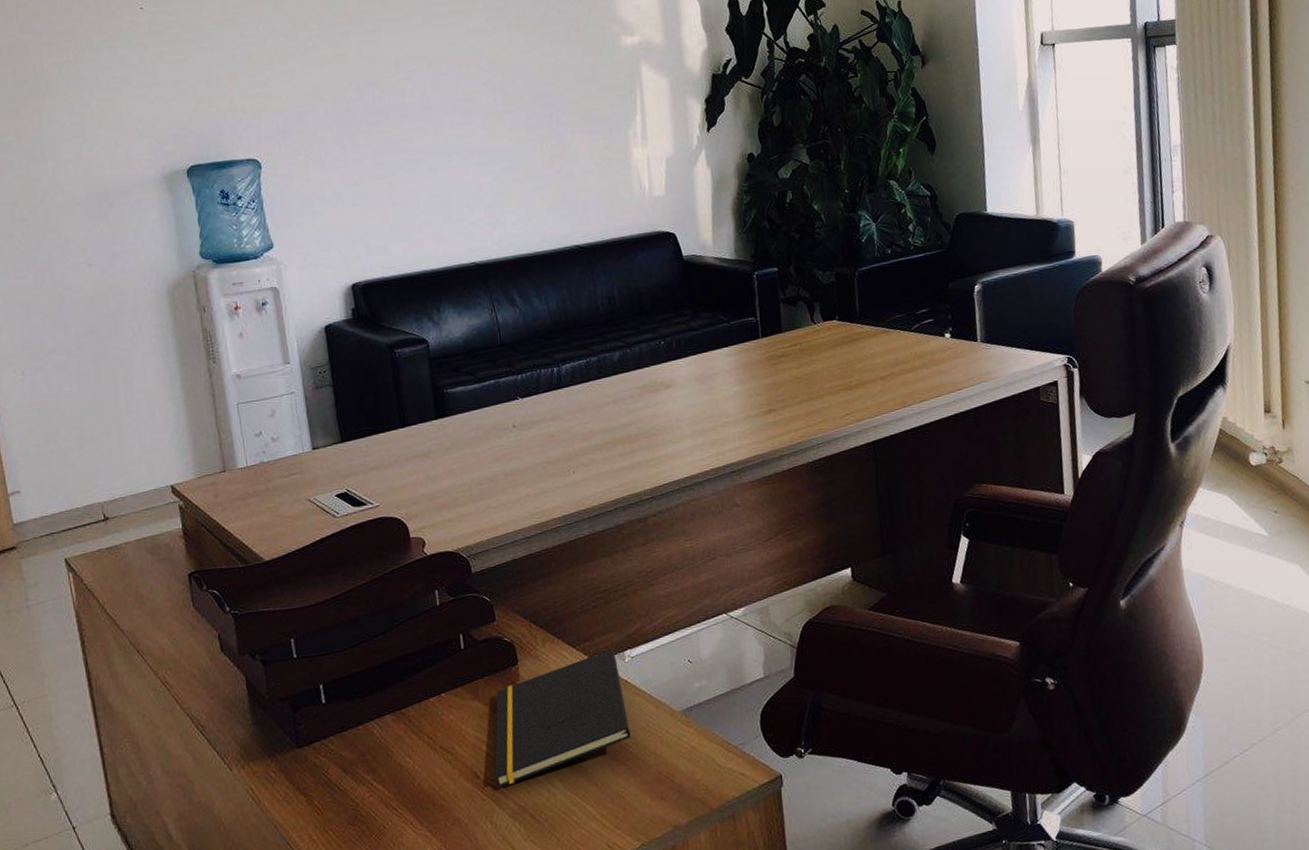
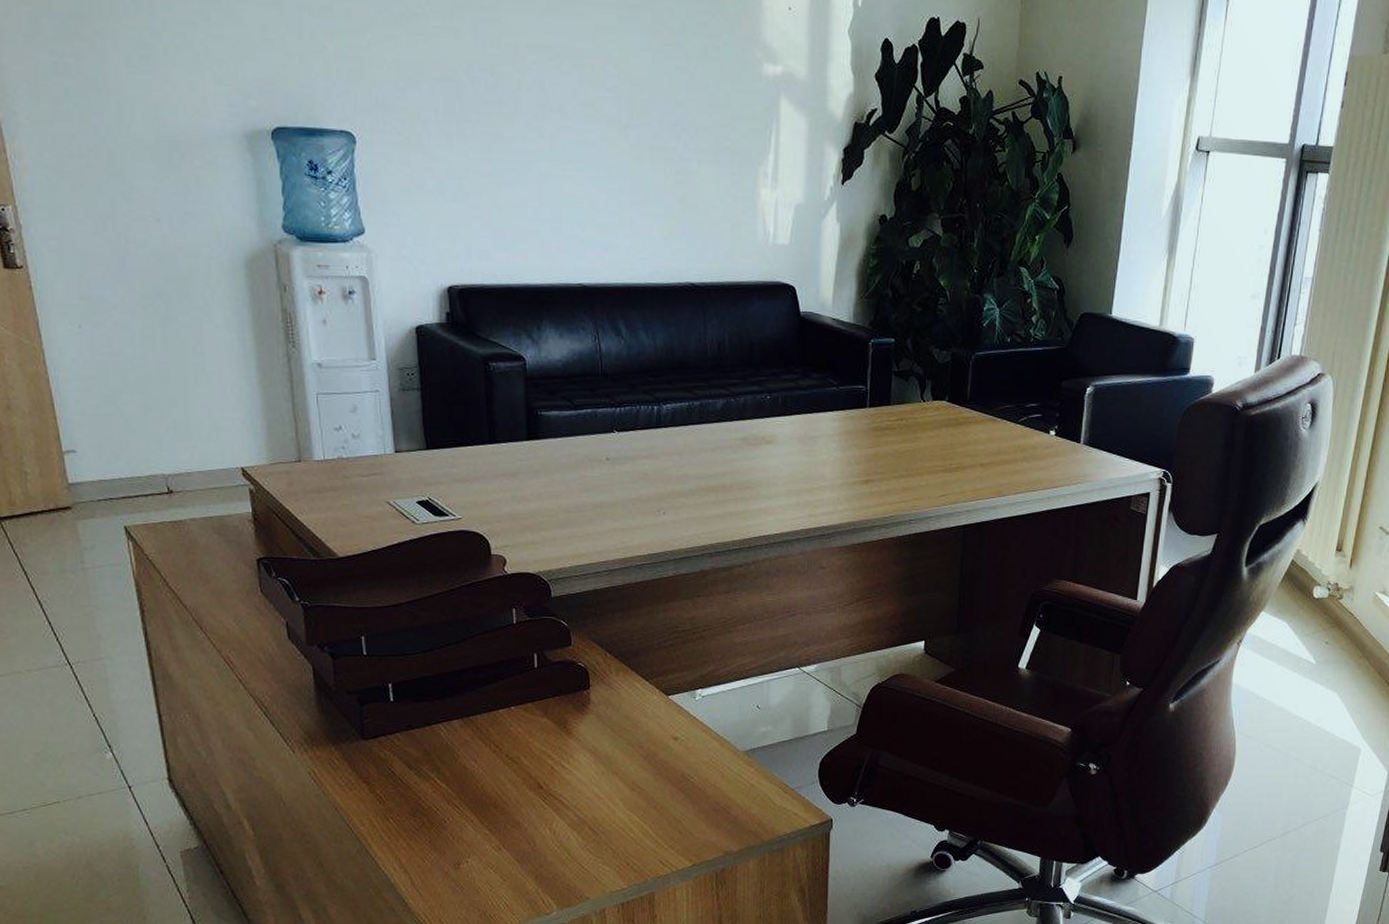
notepad: present [494,649,631,788] -> none [558,687,693,800]

